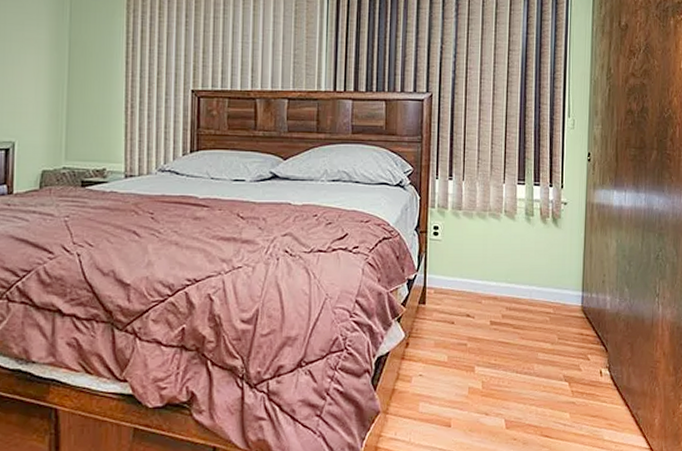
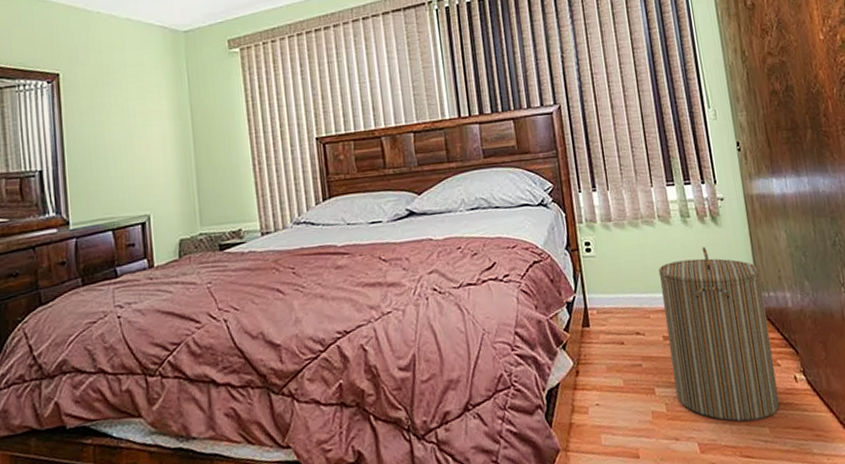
laundry hamper: none [493,245,588,405] -> present [658,247,780,422]

